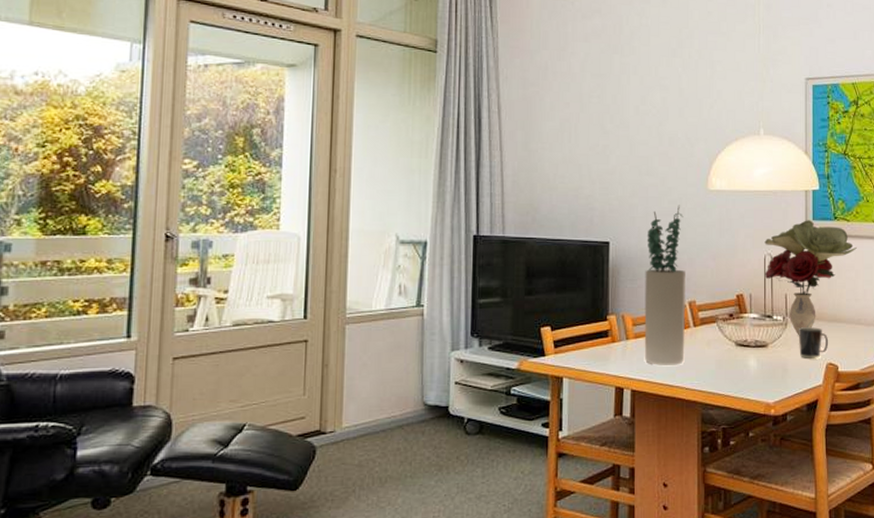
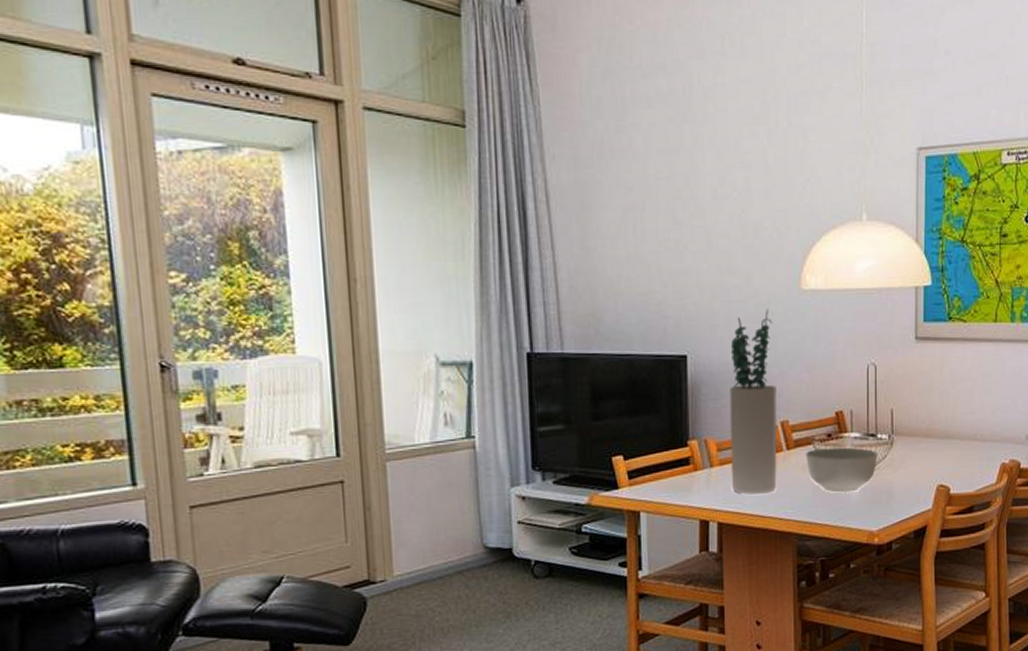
bowl: none [710,326,773,367] -> present [806,447,878,493]
flower bouquet: present [764,220,857,335] -> none [867,322,974,455]
mug: present [798,327,828,358] -> none [905,445,939,481]

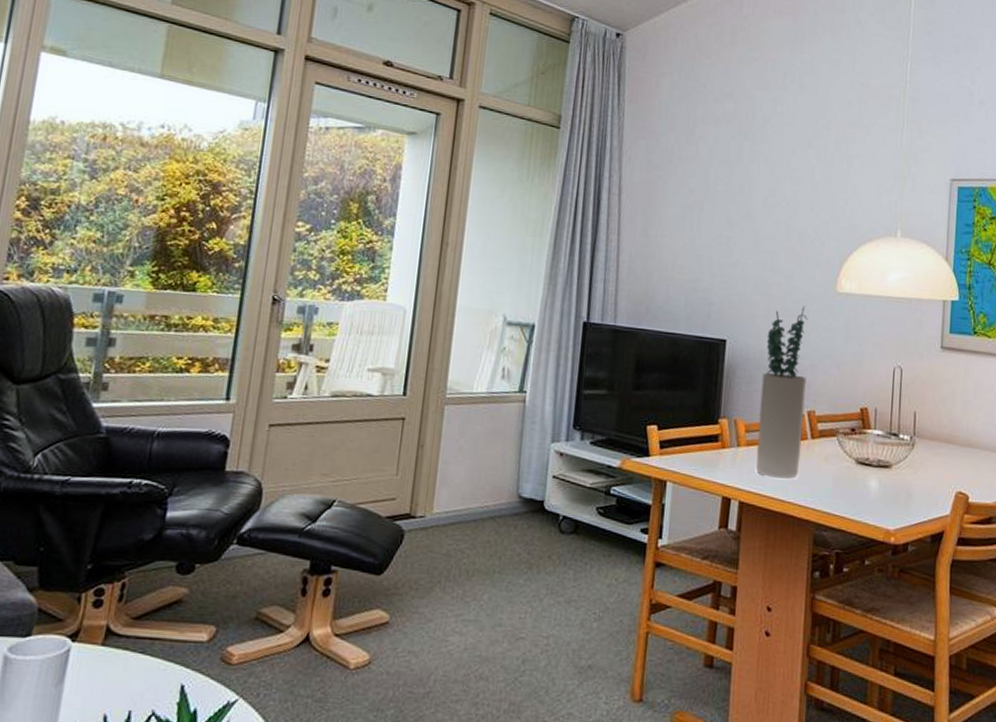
bowl: present [806,447,878,493] -> none [829,441,899,488]

